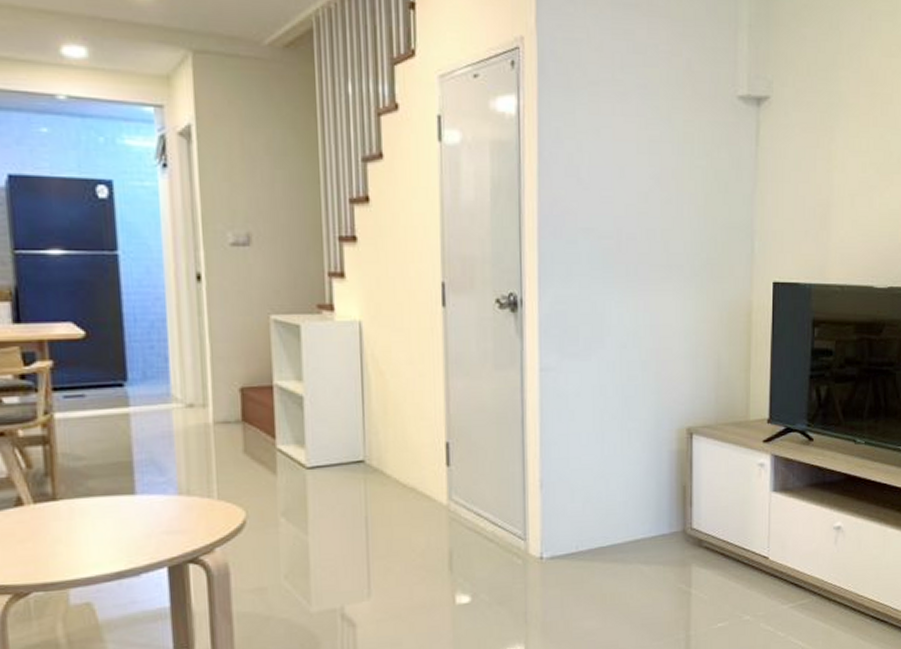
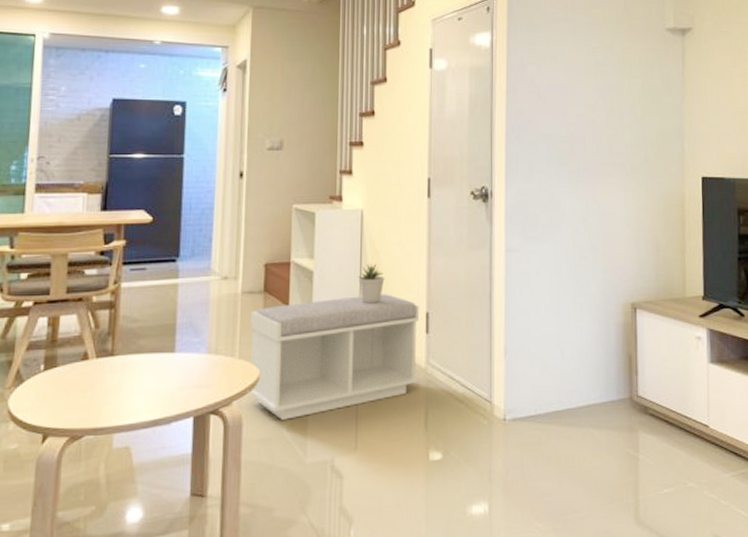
bench: none [227,422,439,567] -> present [247,294,419,420]
potted plant: none [359,386,394,434] -> present [357,264,385,304]

